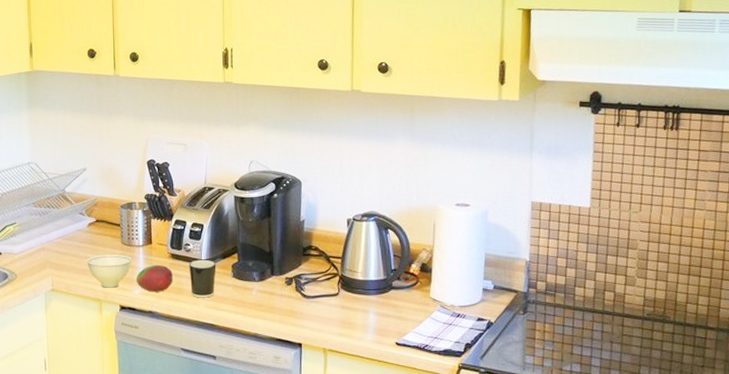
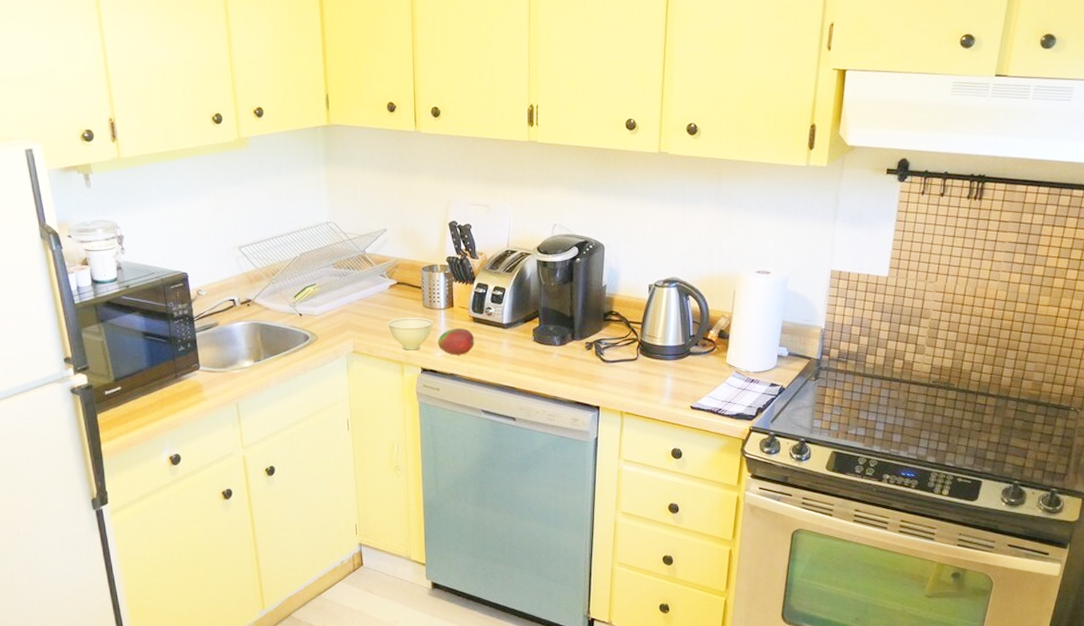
mug: present [188,259,216,298] -> none [490,323,518,361]

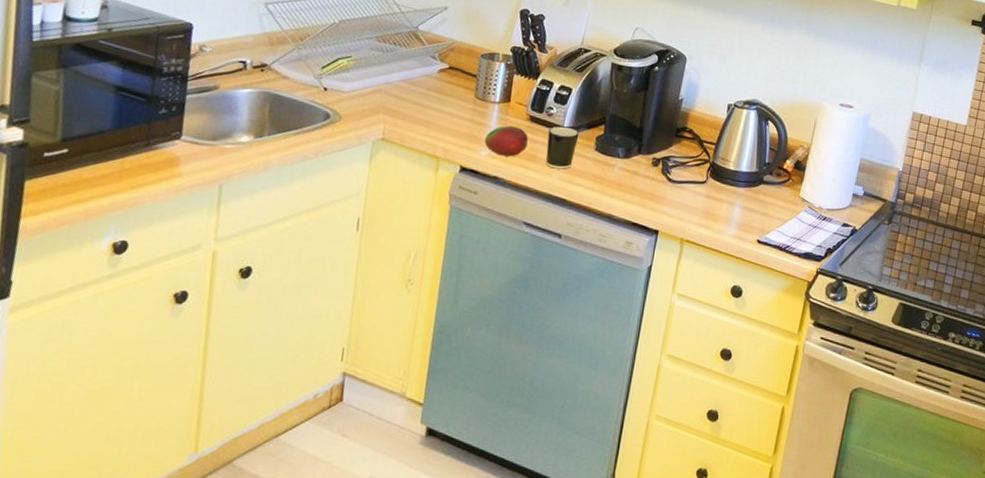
bowl: present [388,317,434,350] -> none [430,106,485,146]
mug: none [490,323,518,361] -> present [546,126,579,170]

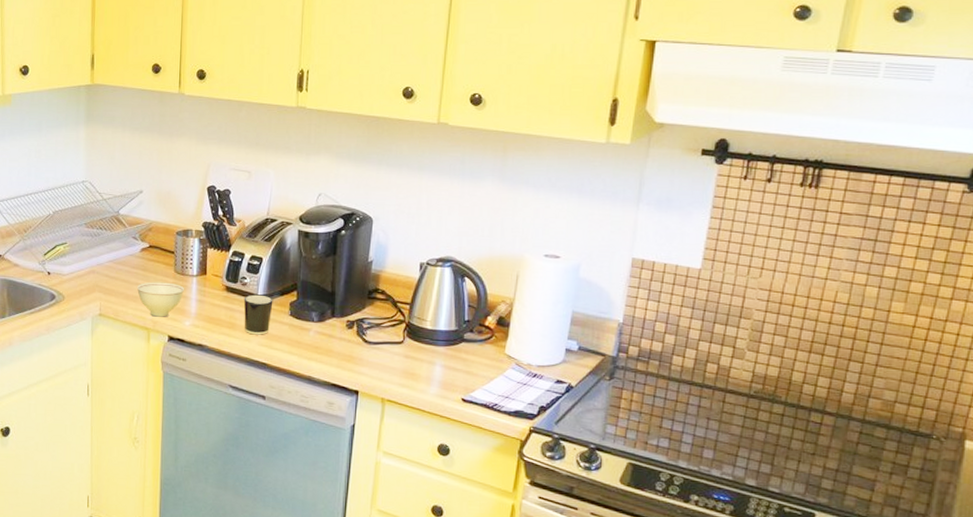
bowl: none [430,106,485,146] -> present [137,282,185,317]
fruit: present [484,125,528,157] -> none [187,296,226,326]

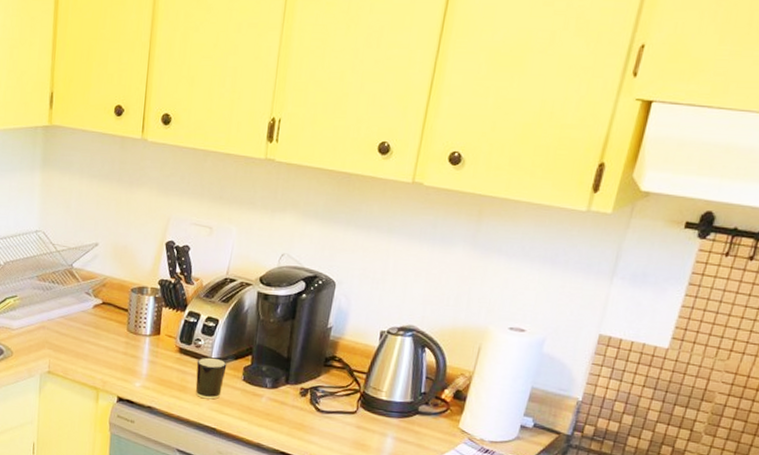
bowl: present [137,282,185,317] -> none [88,340,137,377]

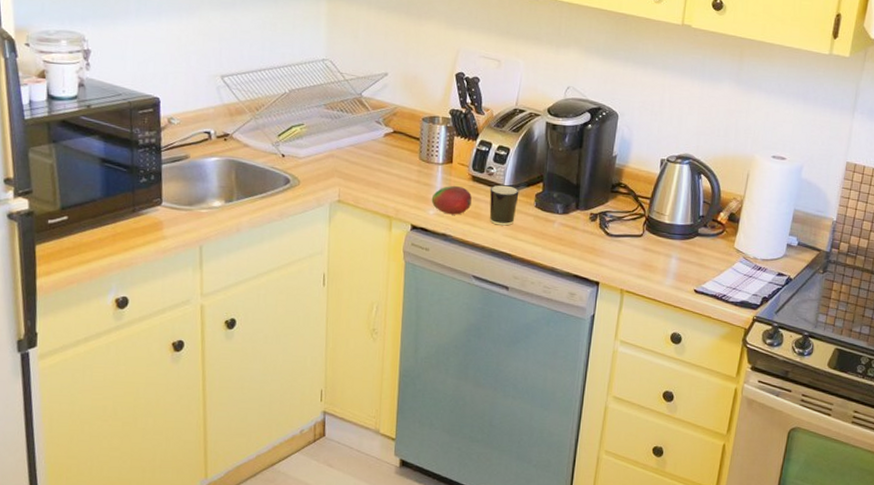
fruit: none [137,357,178,388] -> present [431,185,472,215]

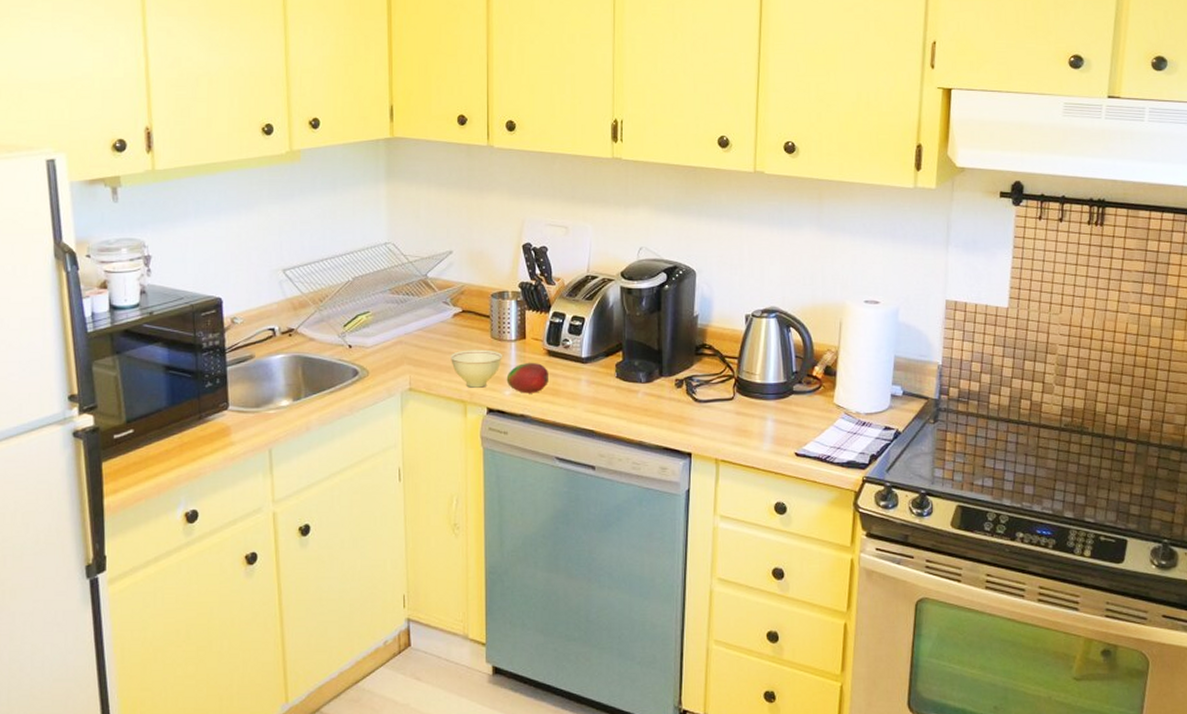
bowl: none [379,168,430,205] -> present [451,349,503,388]
mug: present [489,184,519,226] -> none [567,357,598,401]

